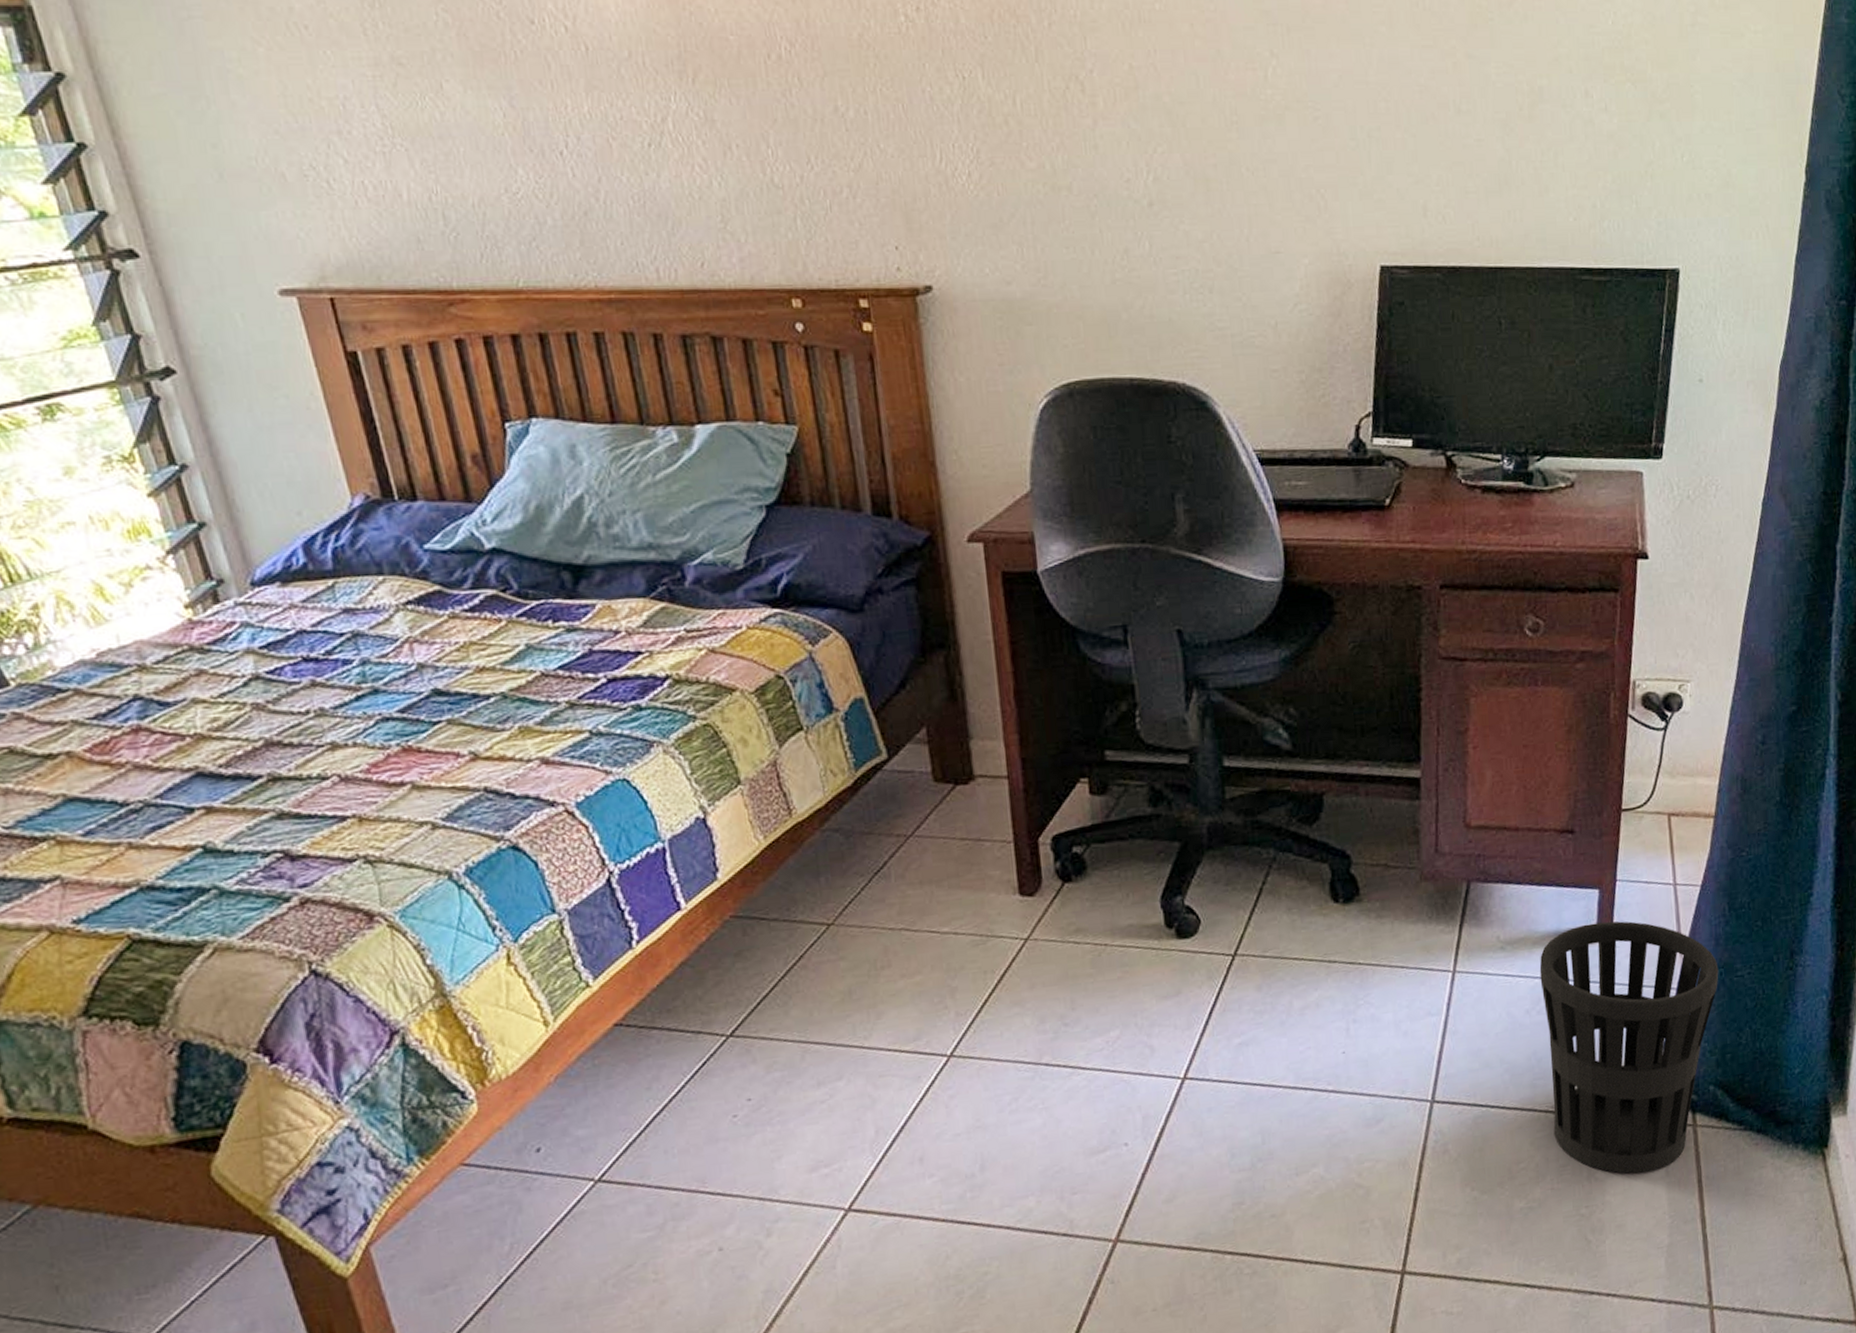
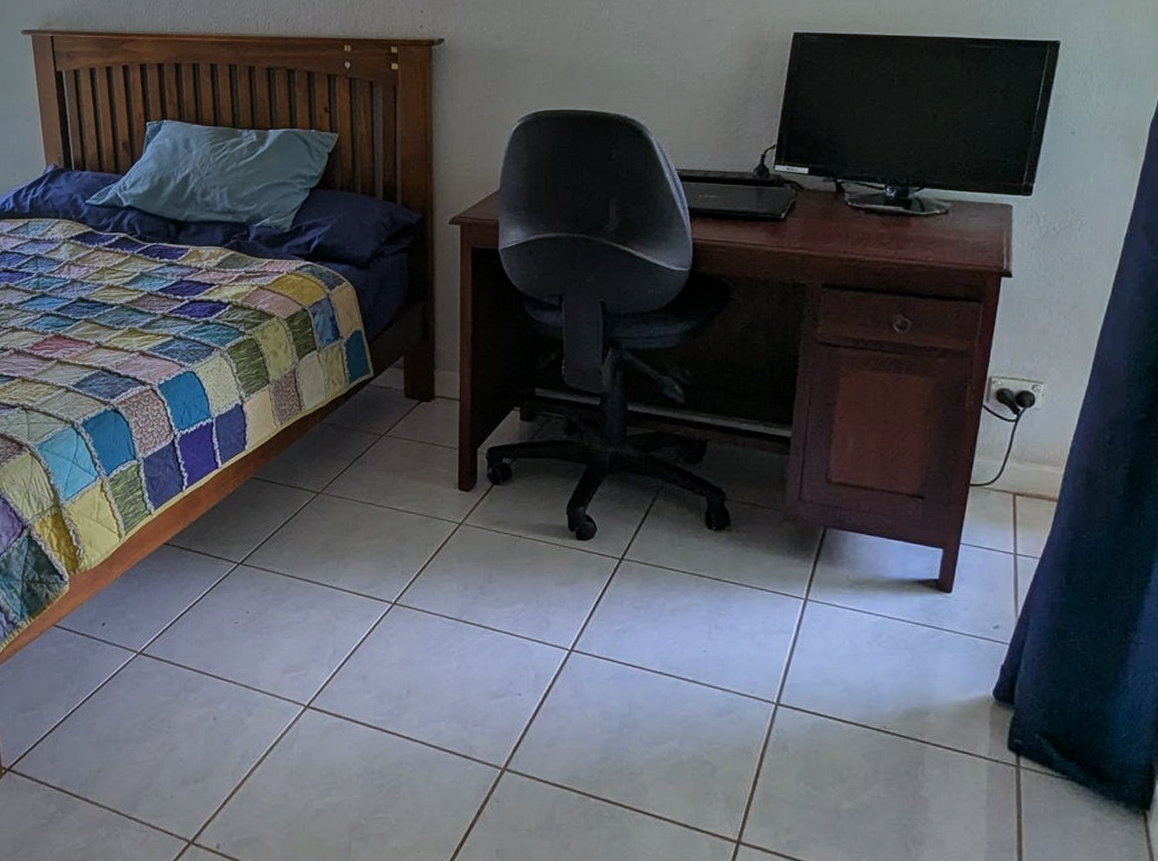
wastebasket: present [1539,921,1719,1174] -> none [882,577,1052,799]

